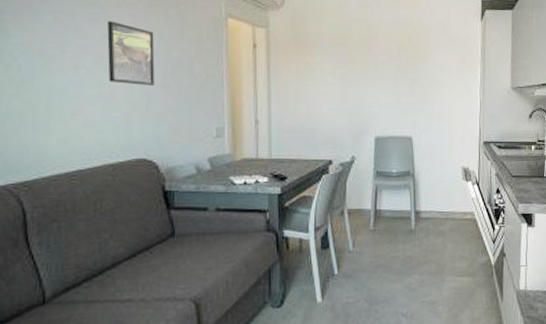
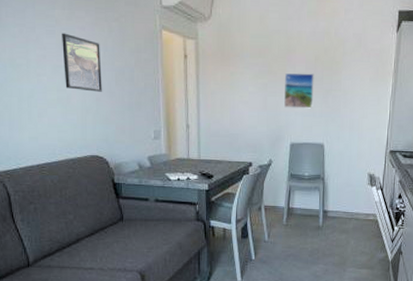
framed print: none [367,62,399,99] -> present [284,73,314,109]

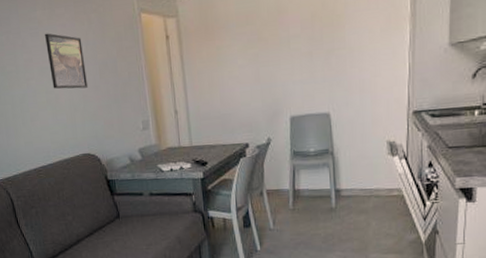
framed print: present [284,73,314,109] -> none [278,33,314,78]

